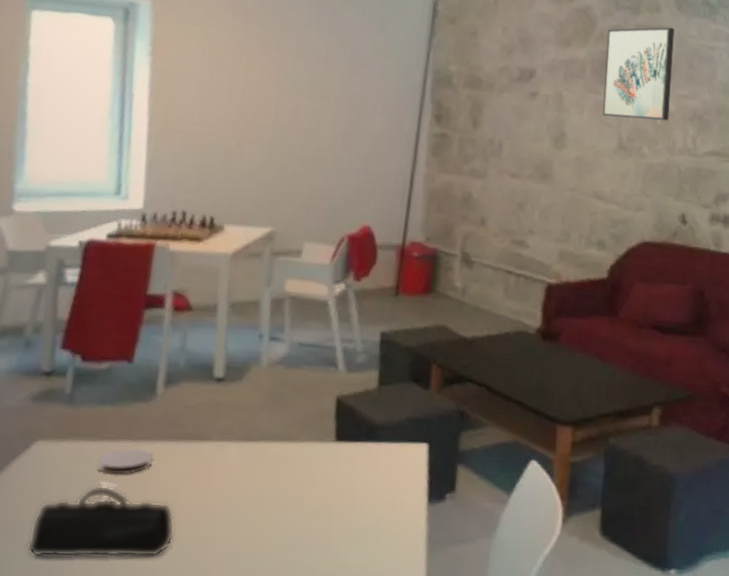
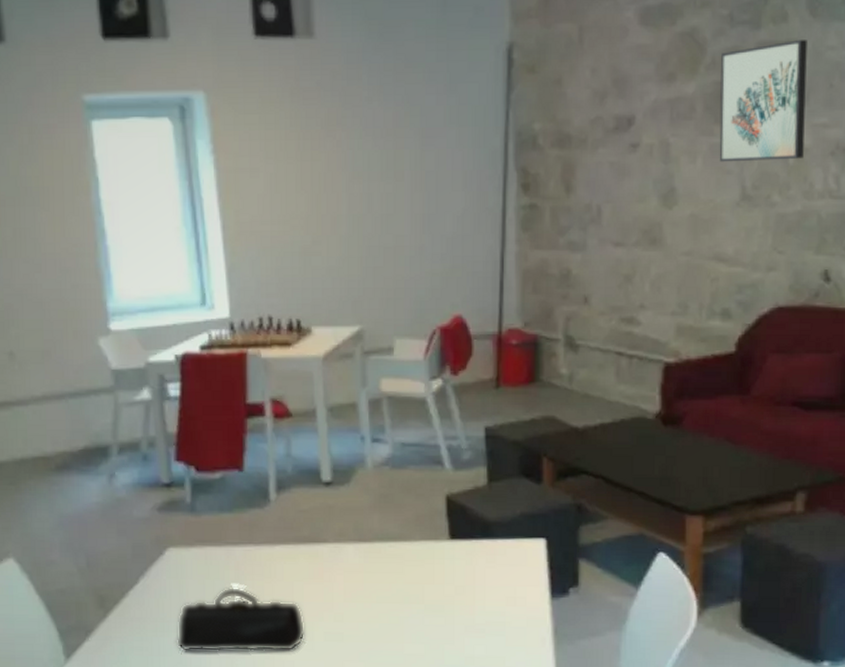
coaster: present [98,447,153,475] -> none [226,551,275,577]

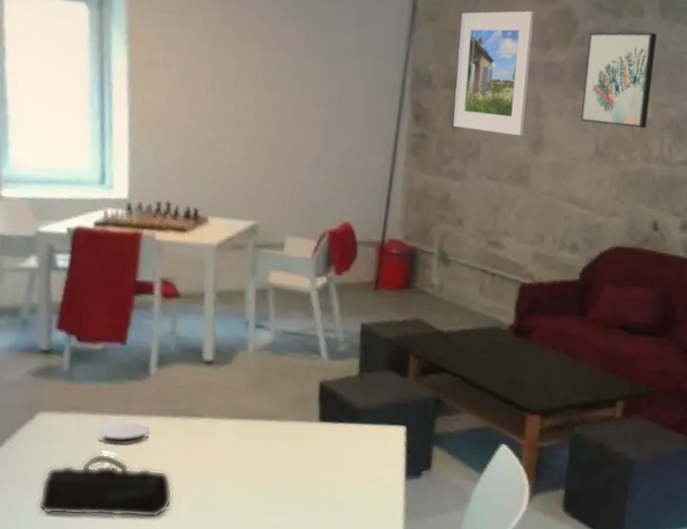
coaster: none [226,551,275,577] -> present [98,421,149,446]
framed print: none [565,41,652,192] -> present [453,10,535,136]

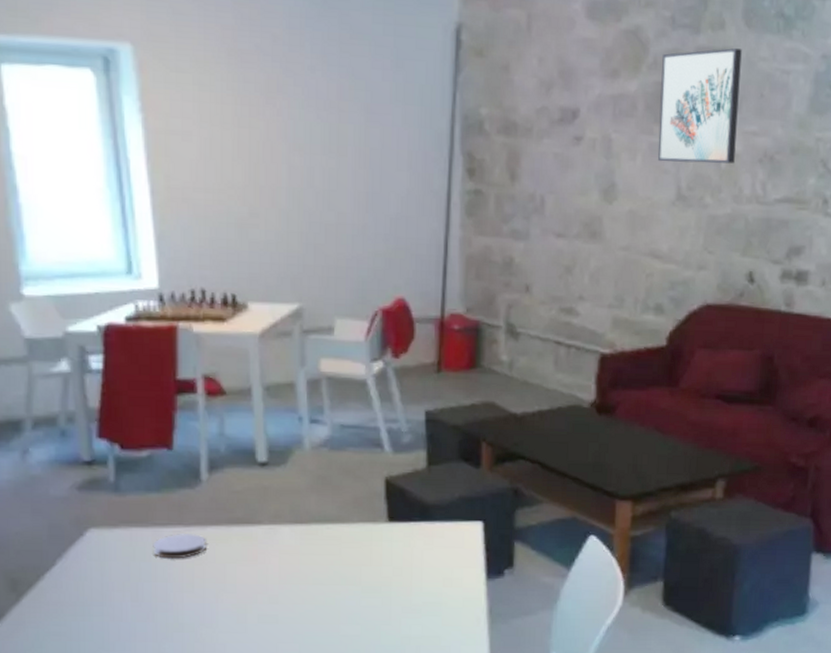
pencil case: present [37,453,173,518] -> none [97,569,238,636]
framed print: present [453,10,535,136] -> none [511,34,597,184]

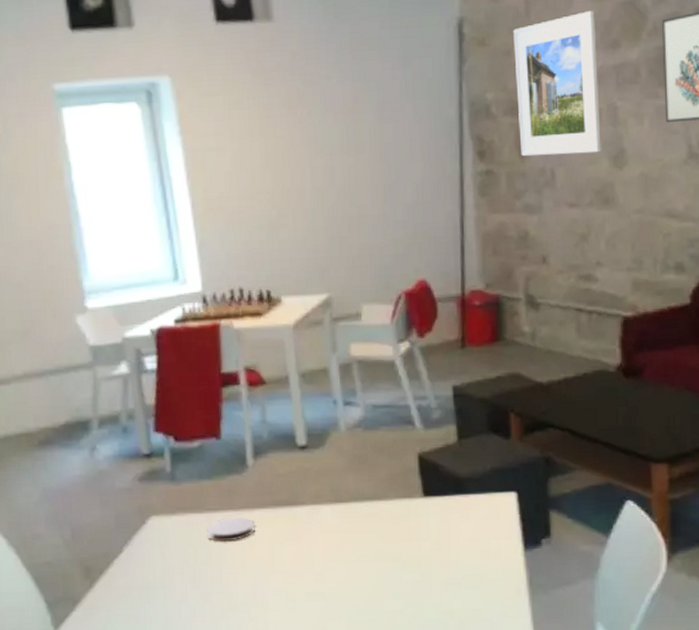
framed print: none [511,34,597,184] -> present [513,11,601,157]

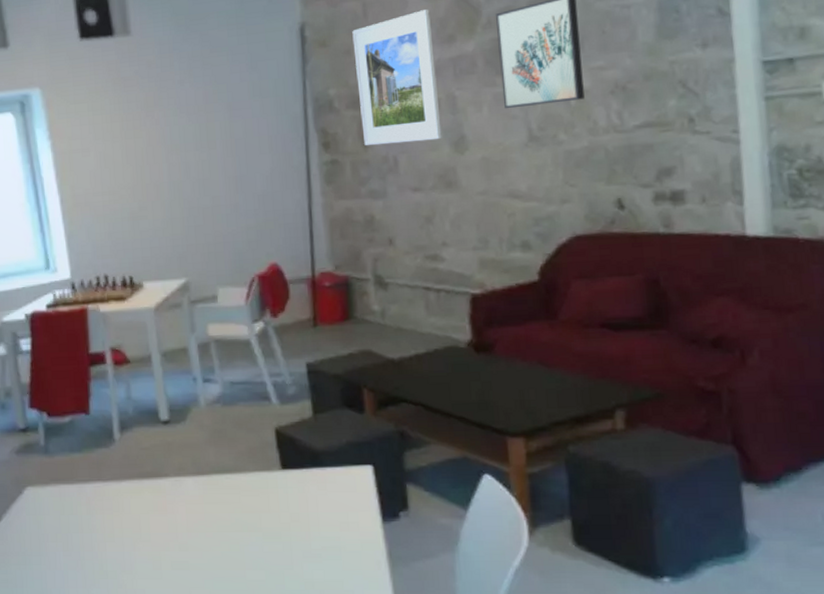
coaster: present [207,516,255,542] -> none [78,487,122,512]

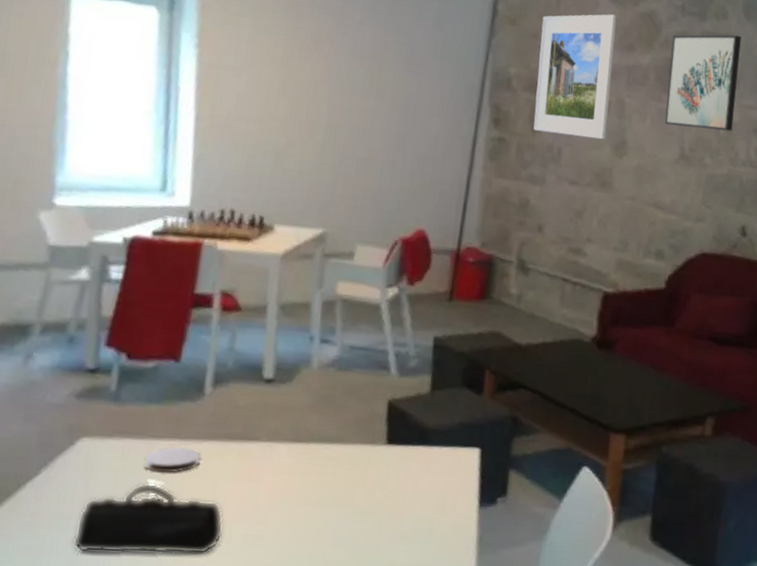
pencil case: none [37,521,154,583] -> present [72,482,224,555]
coaster: none [78,487,122,512] -> present [144,446,201,474]

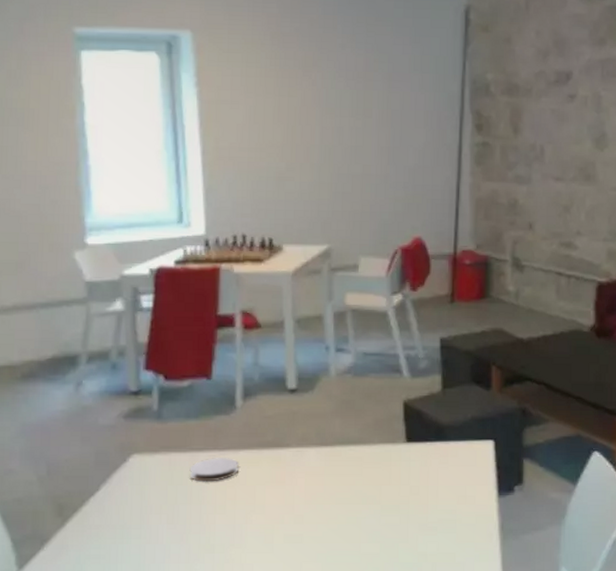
pencil case: present [72,482,224,555] -> none [135,492,266,558]
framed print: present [533,14,617,140] -> none [513,11,586,135]

